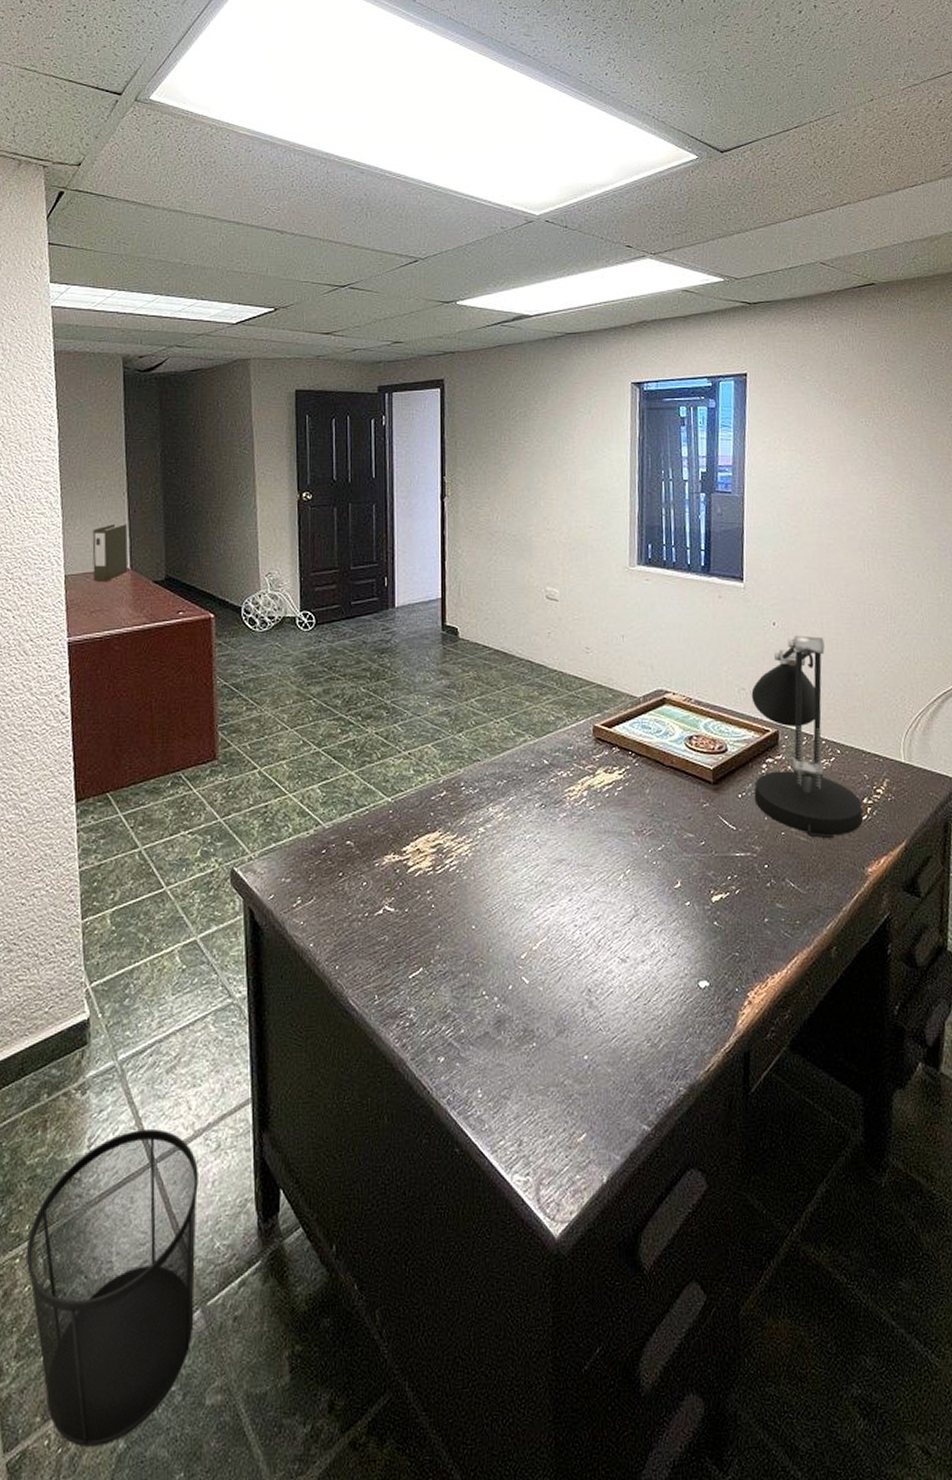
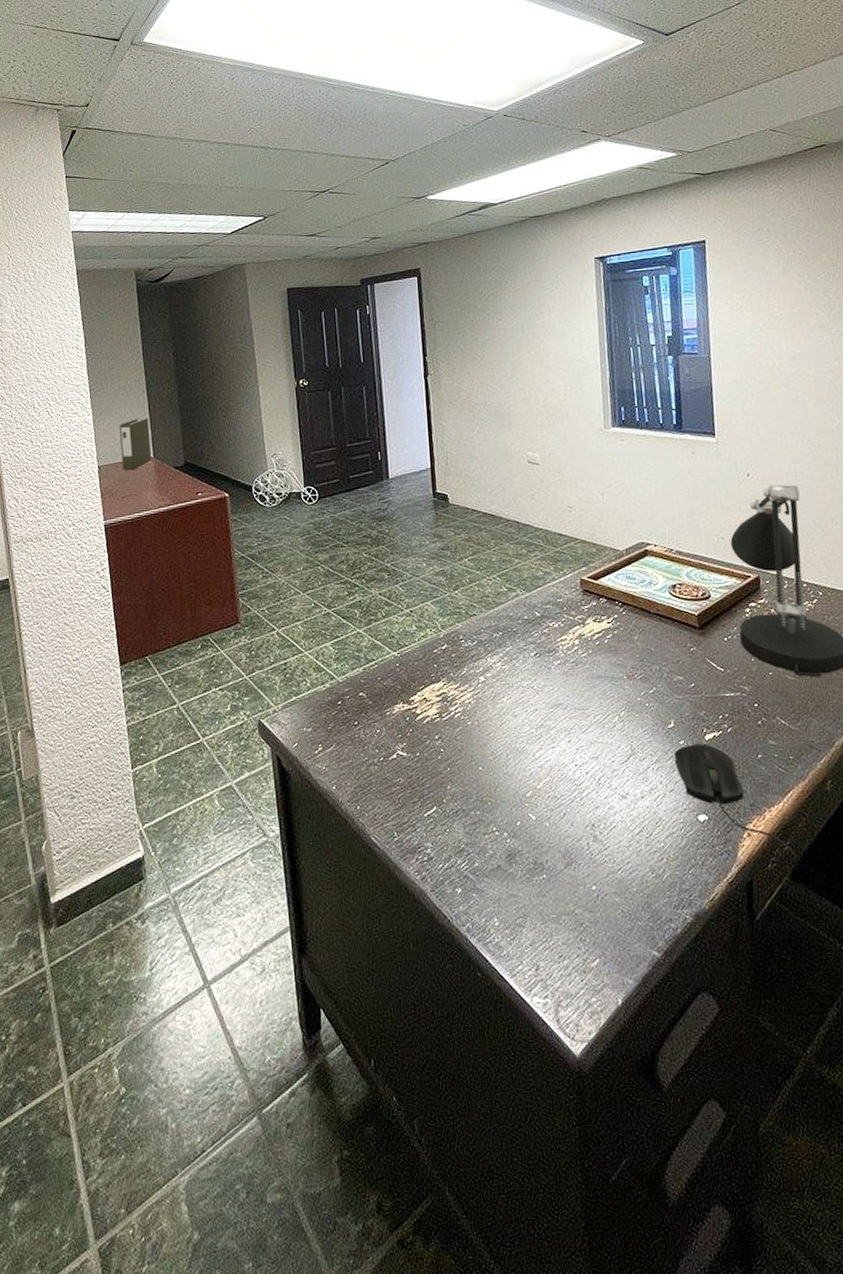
waste bin: present [25,1129,198,1447] -> none [103,955,252,1236]
computer mouse: none [678,905,796,1026] -> present [674,743,796,856]

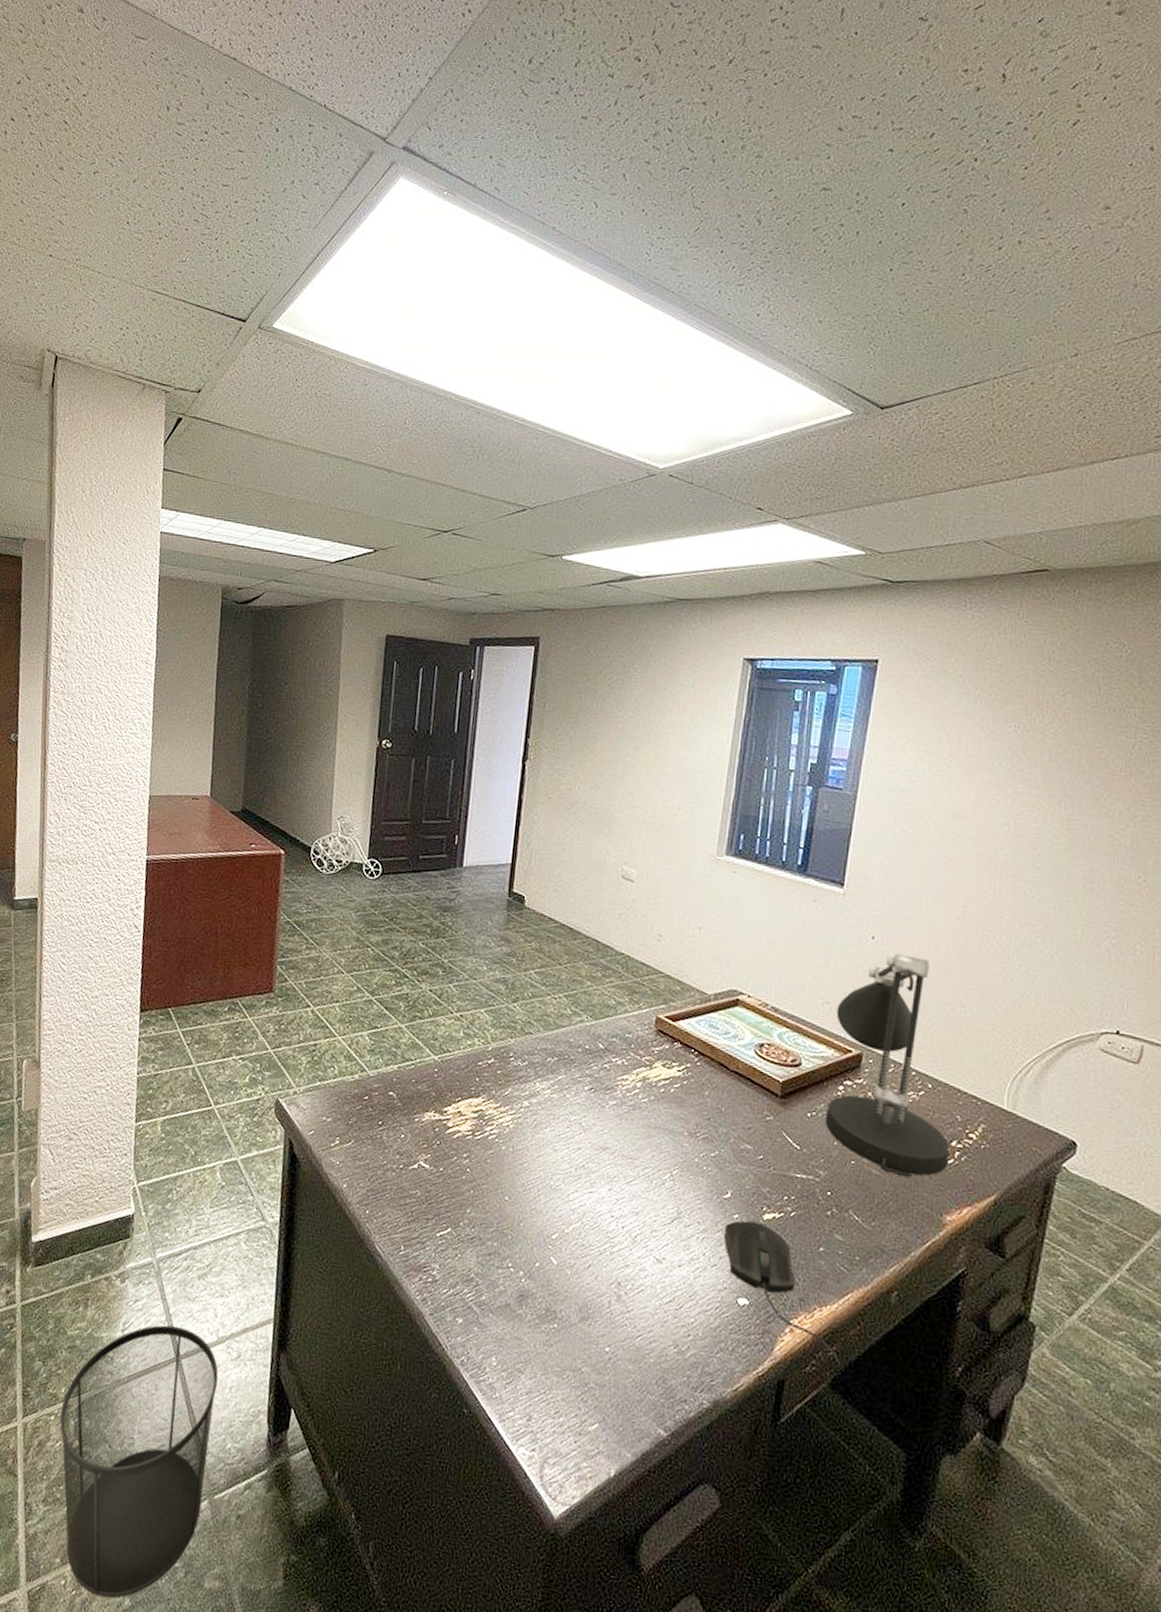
waste bin: none [103,955,252,1236] -> present [59,1324,219,1599]
binder: present [119,418,152,470] -> none [175,751,212,806]

